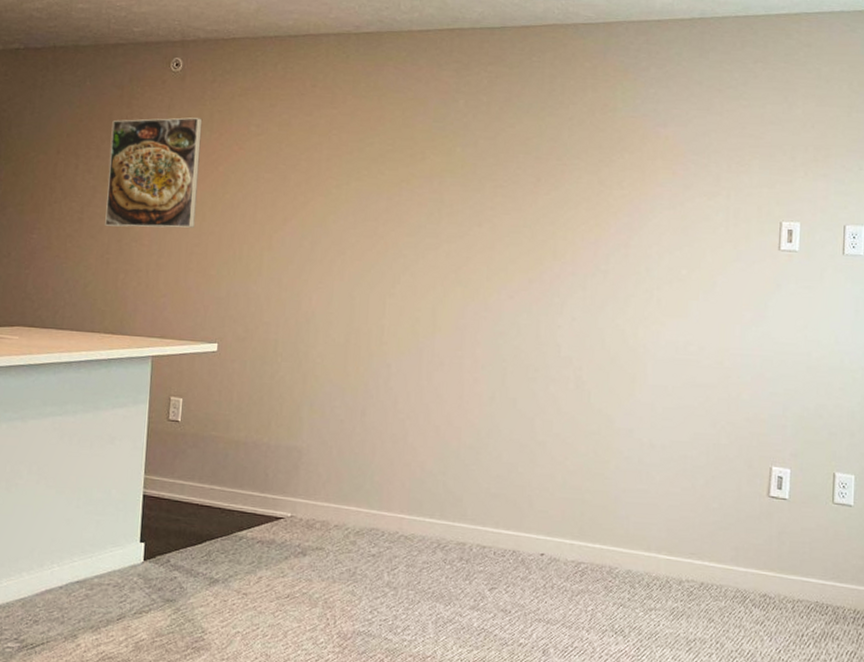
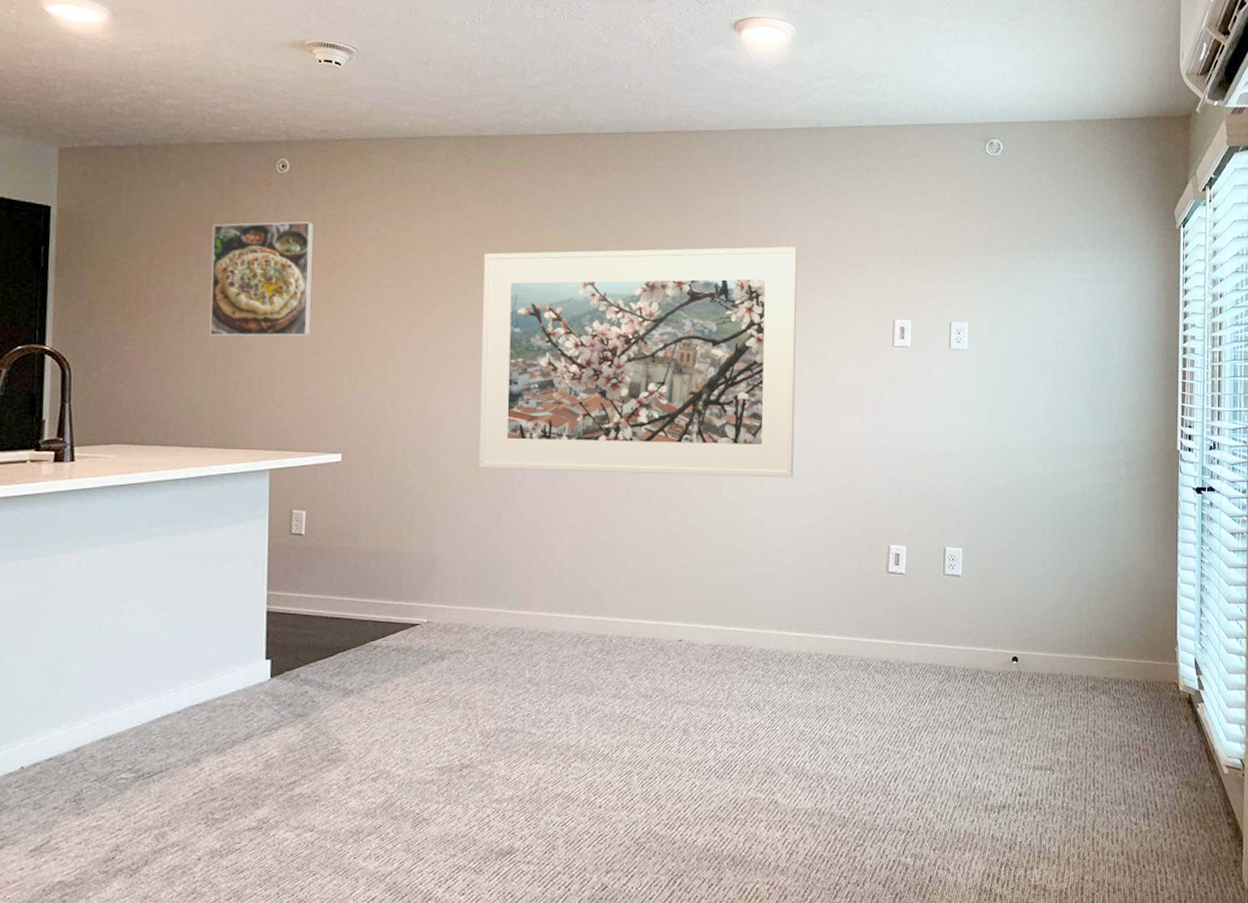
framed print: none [346,142,677,388] -> present [478,246,798,478]

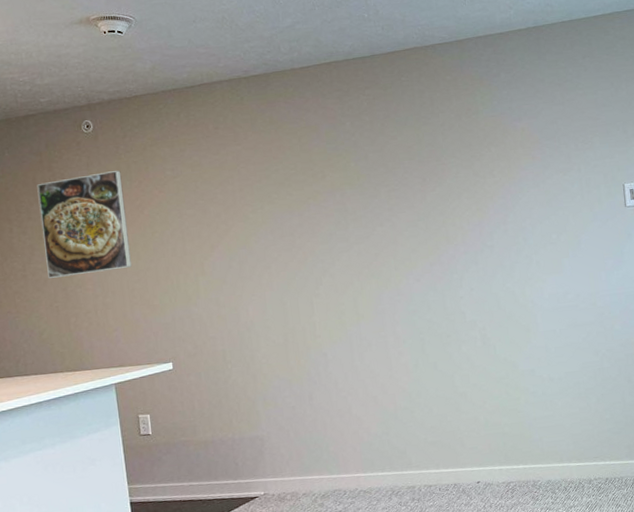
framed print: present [478,246,798,478] -> none [266,133,555,359]

